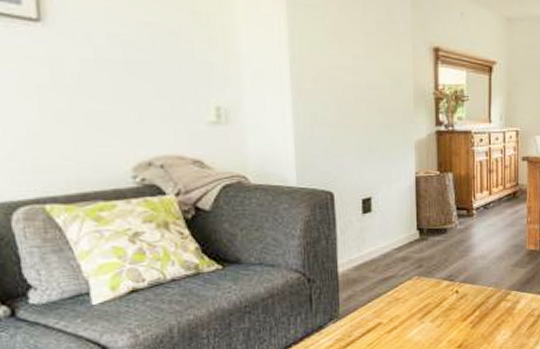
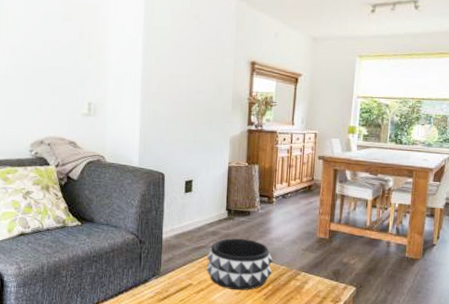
decorative bowl: none [397,261,478,323] -> present [206,238,273,291]

